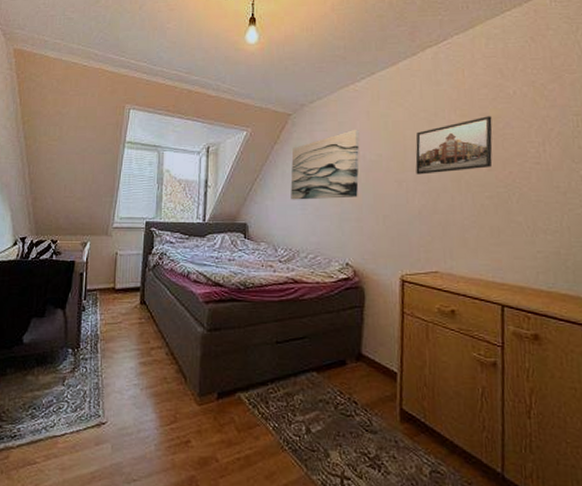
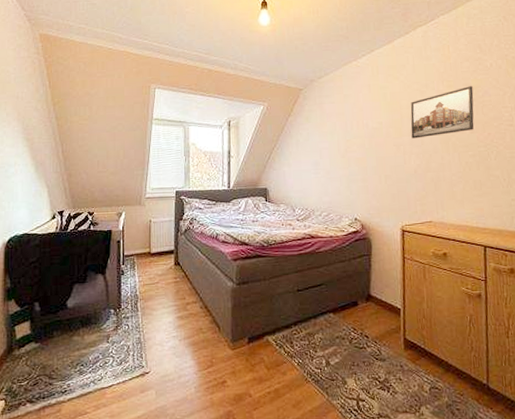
wall art: present [290,129,360,200] -> none [304,100,363,166]

